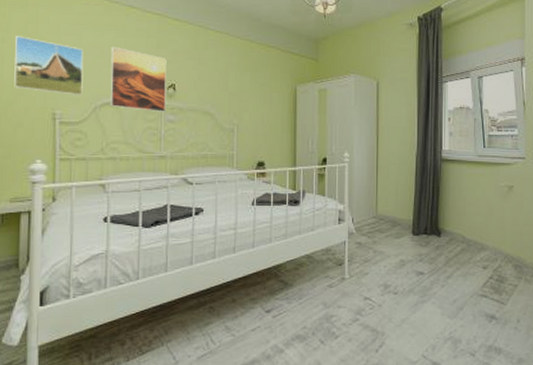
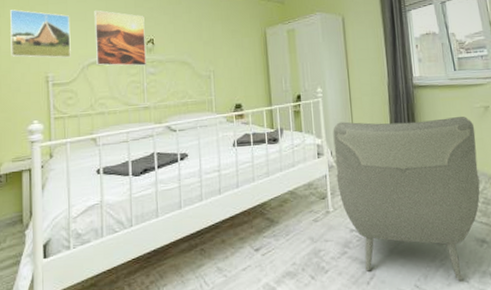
armchair: none [355,189,497,353] -> present [333,117,480,281]

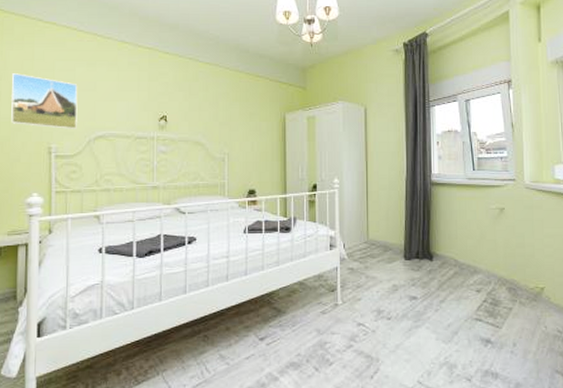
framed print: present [94,10,147,67] -> none [103,80,159,143]
armchair: present [333,117,480,281] -> none [347,215,489,379]

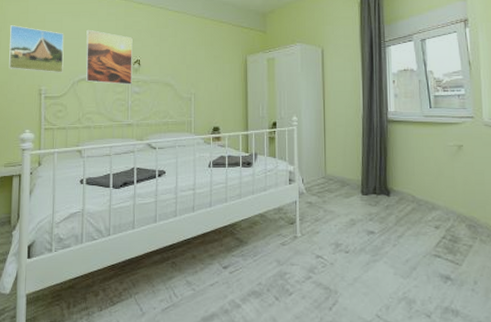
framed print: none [103,80,159,143] -> present [86,29,133,85]

